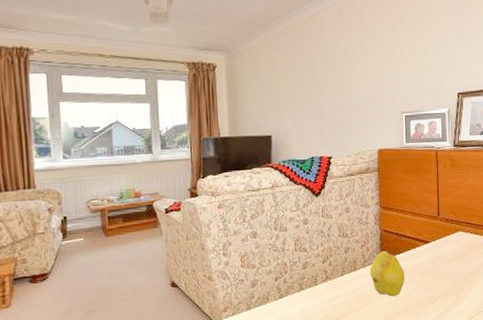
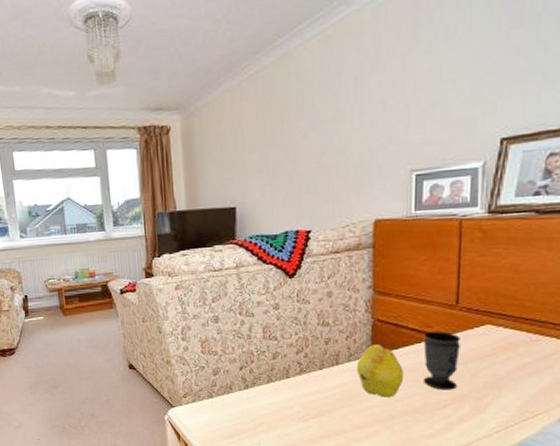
cup: none [417,238,443,287] -> present [423,332,460,390]

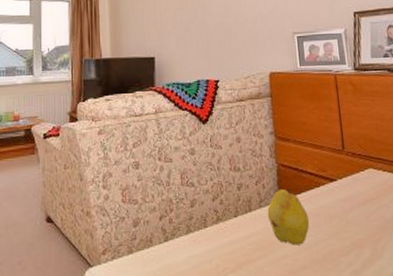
cup: present [423,332,460,390] -> none [321,175,355,235]

